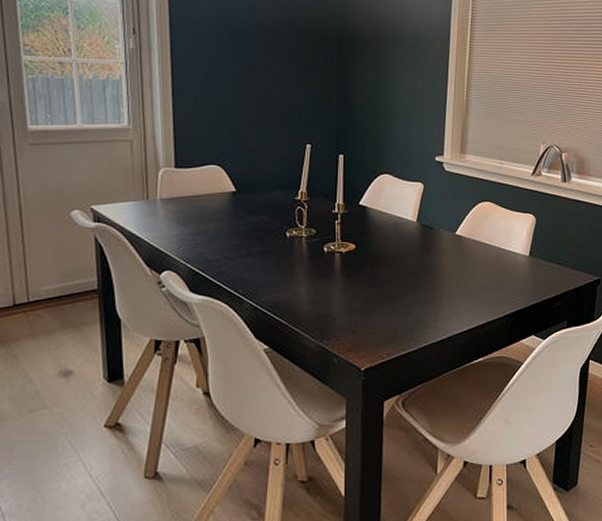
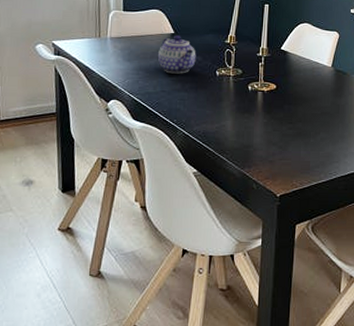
teapot: none [217,194,262,238] -> present [157,36,196,74]

